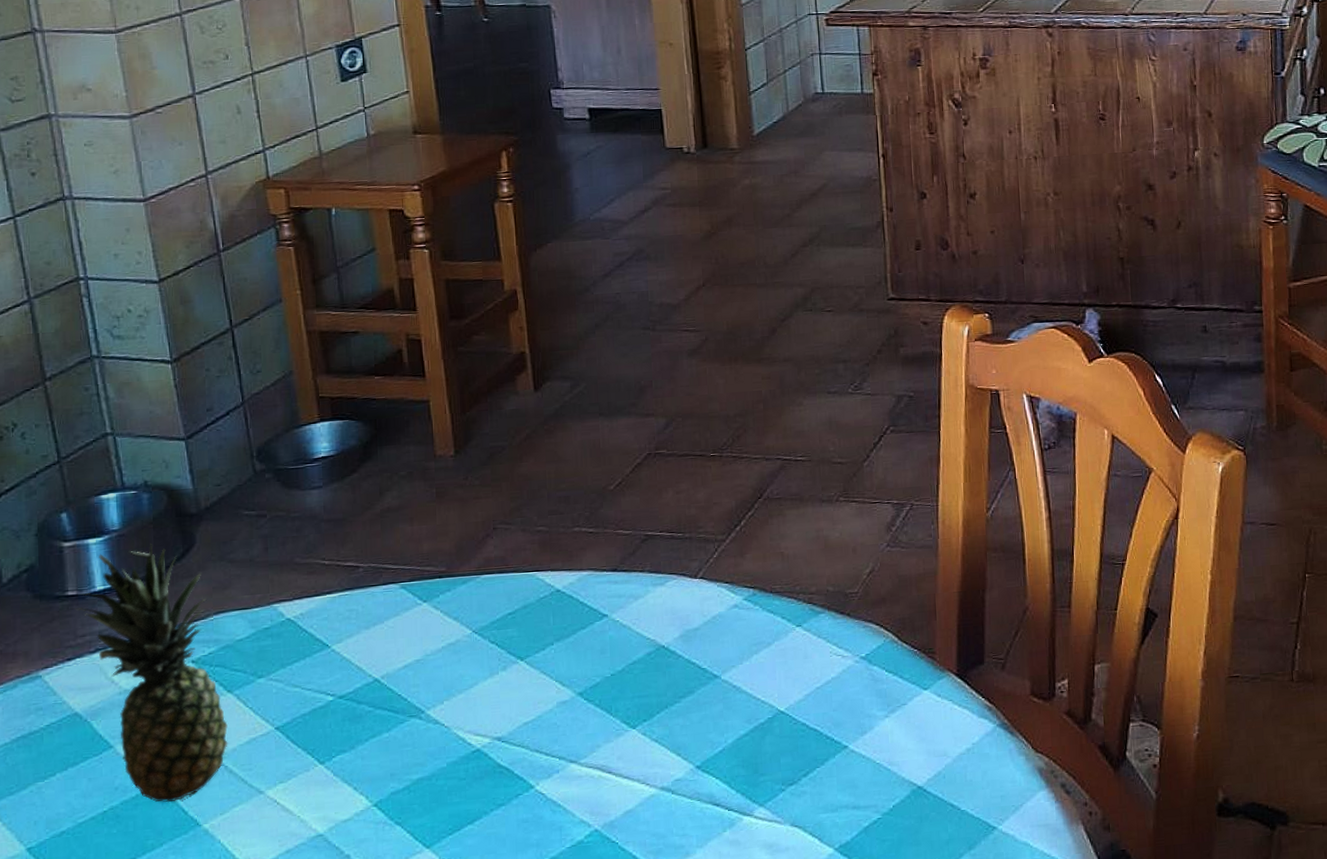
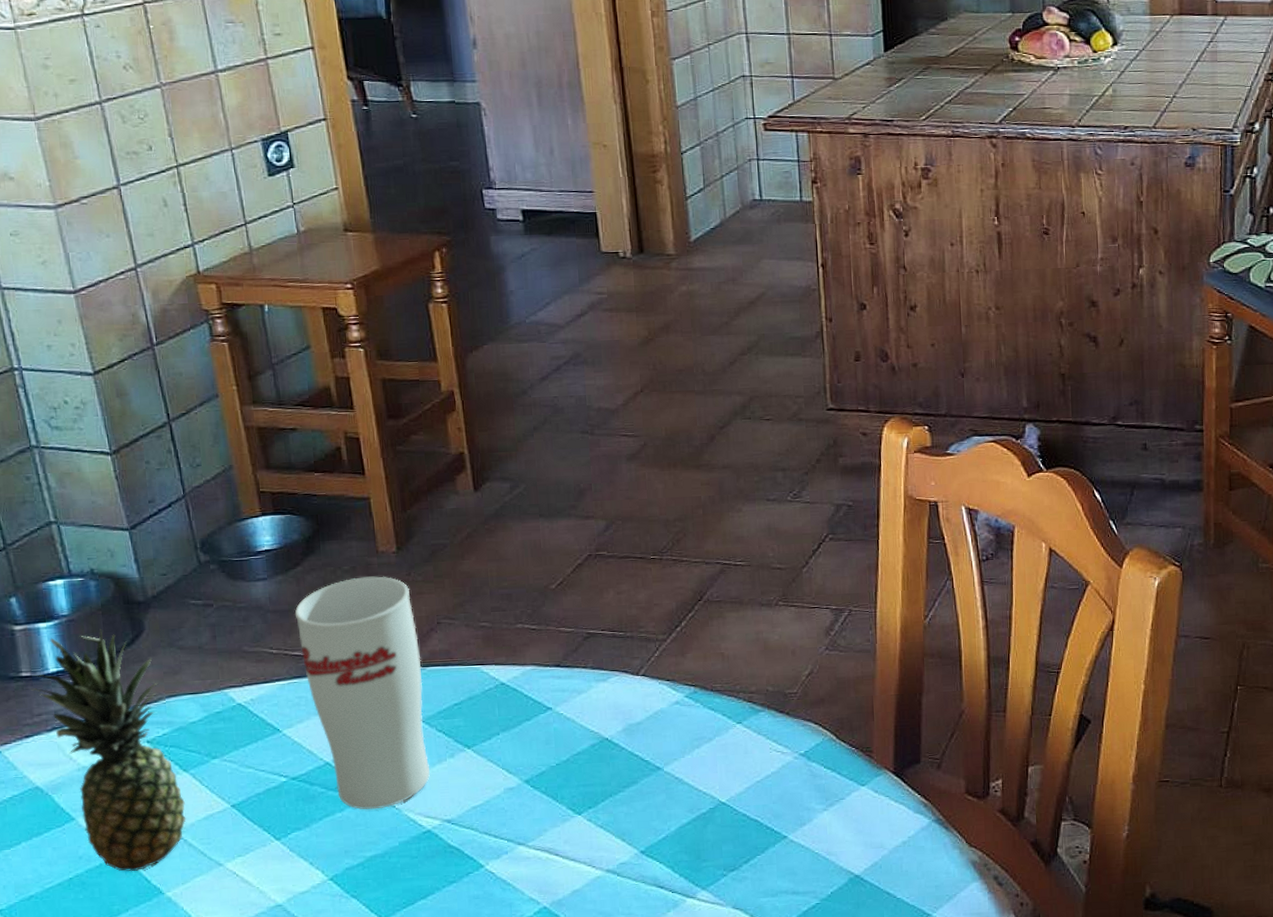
cup: none [349,481,481,729] -> present [294,576,430,810]

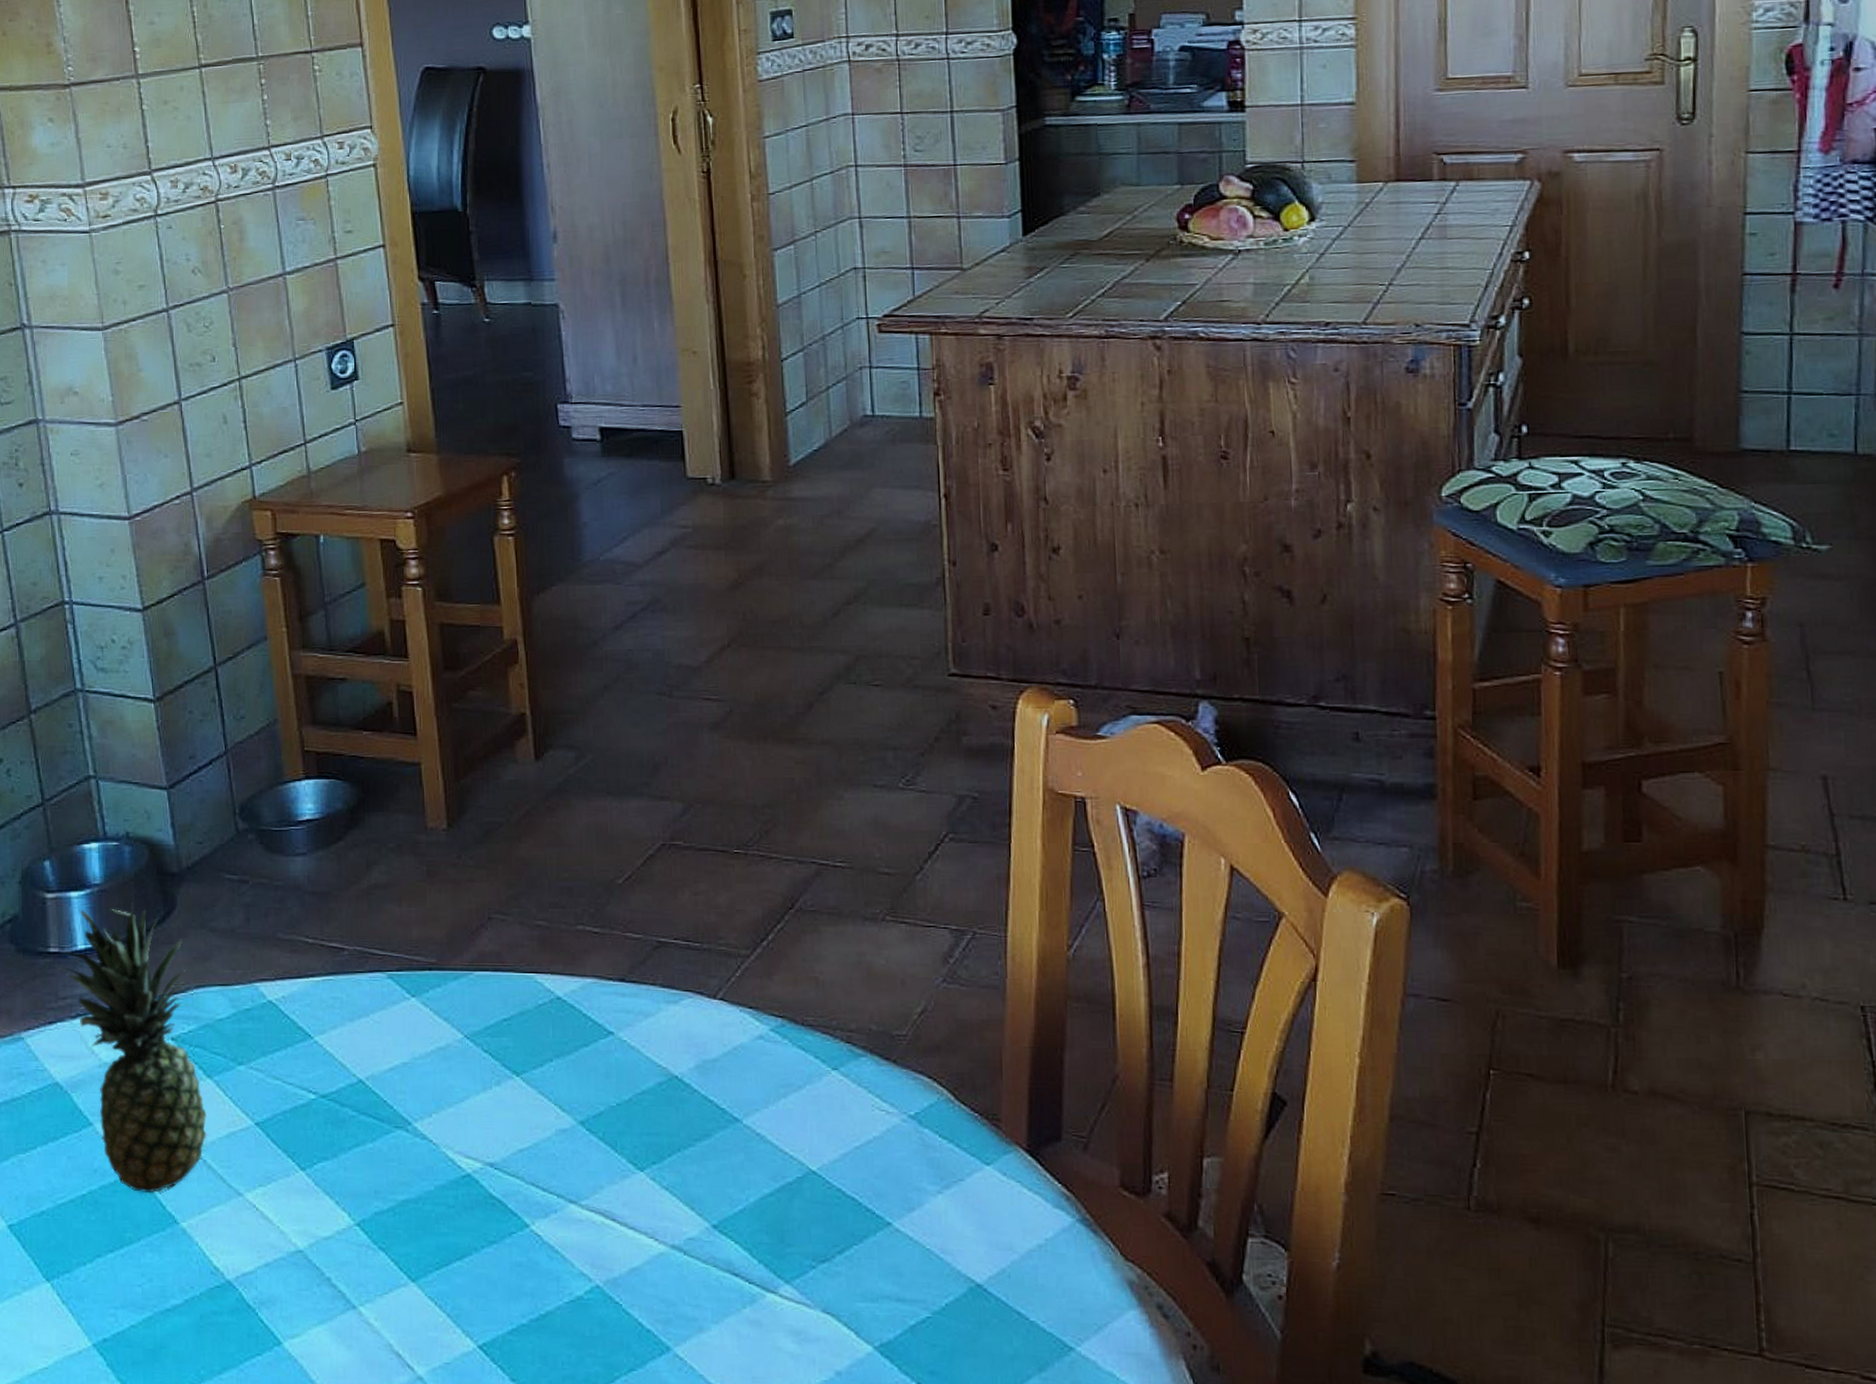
cup: present [294,576,430,810] -> none [334,857,472,1143]

